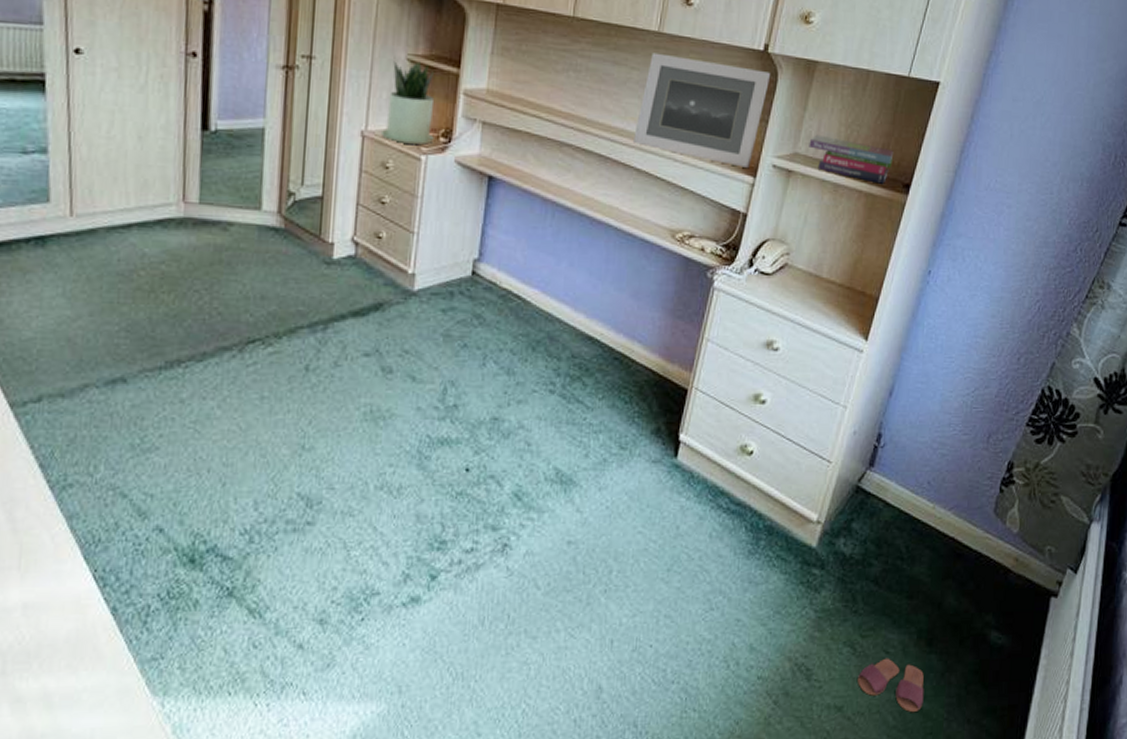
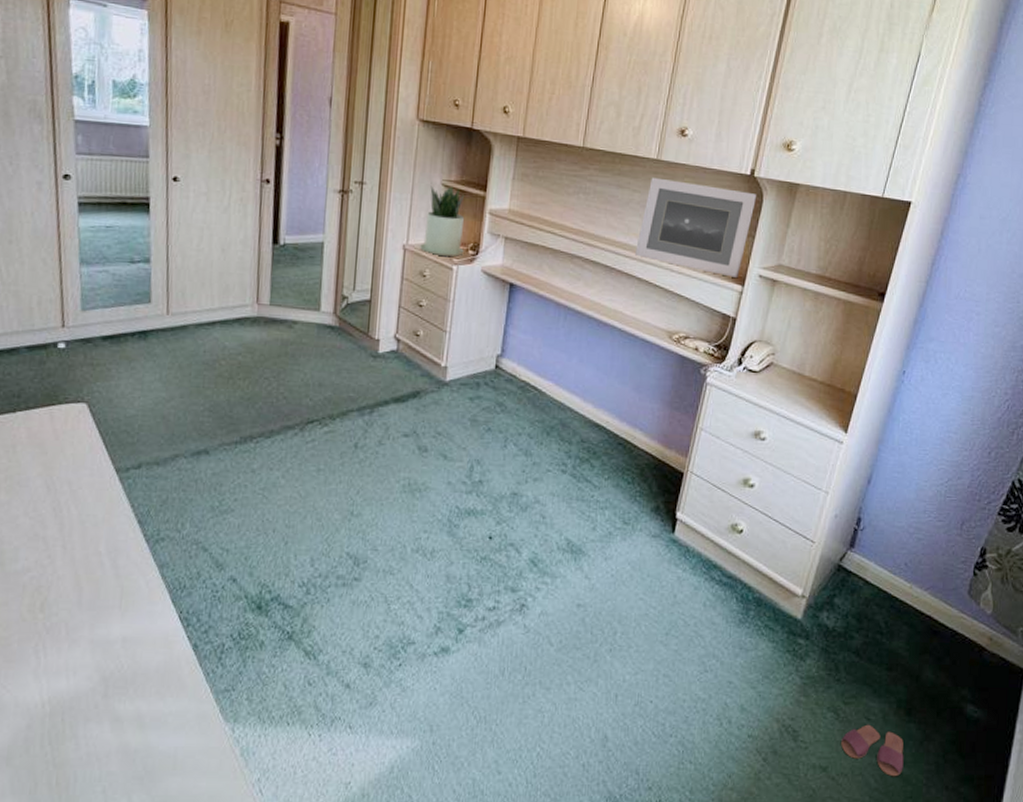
books: present [809,134,894,184] -> none [792,248,870,293]

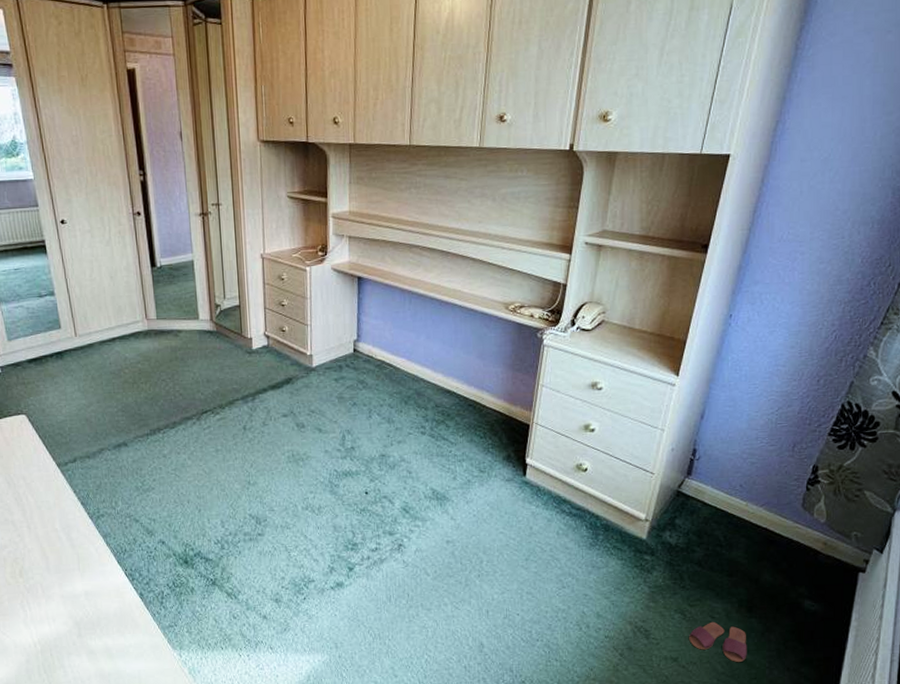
planter: present [419,186,465,257] -> none [274,197,314,261]
picture frame: present [634,177,756,279] -> none [467,164,577,248]

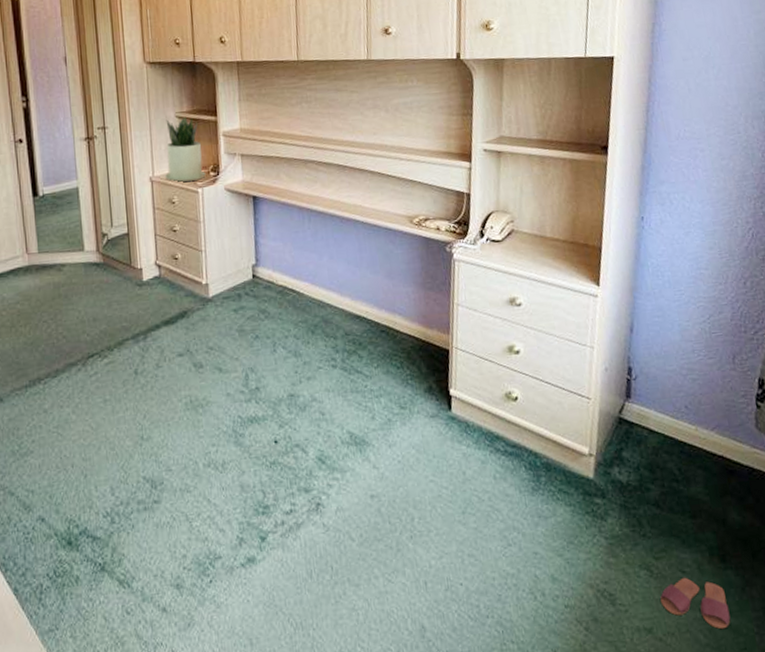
planter: none [274,197,314,261] -> present [164,116,206,183]

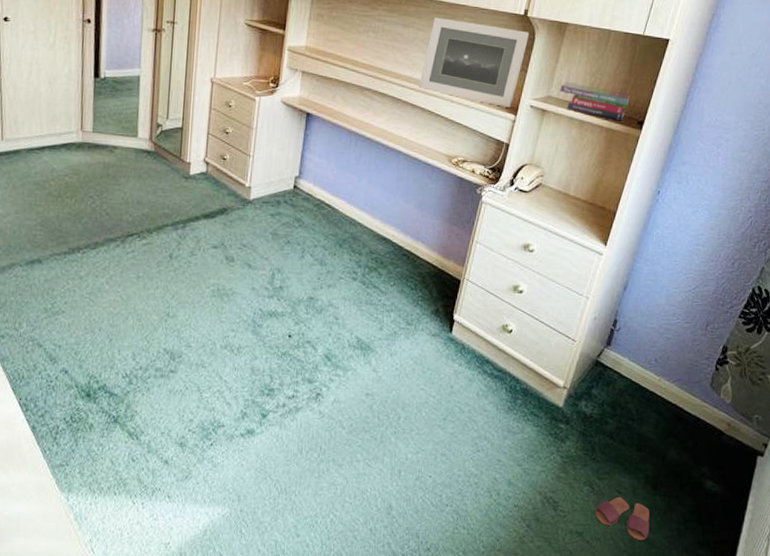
planter: present [164,116,206,183] -> none [225,25,266,90]
picture frame: none [362,74,467,156] -> present [418,17,529,109]
books: none [510,117,588,150] -> present [560,81,630,121]

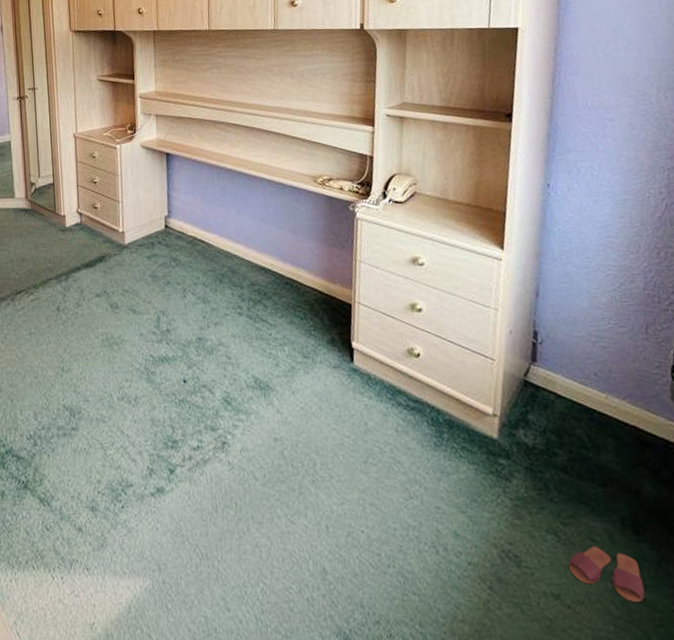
picture frame: present [418,17,529,109] -> none [269,44,370,121]
books: present [560,81,630,121] -> none [413,85,492,117]

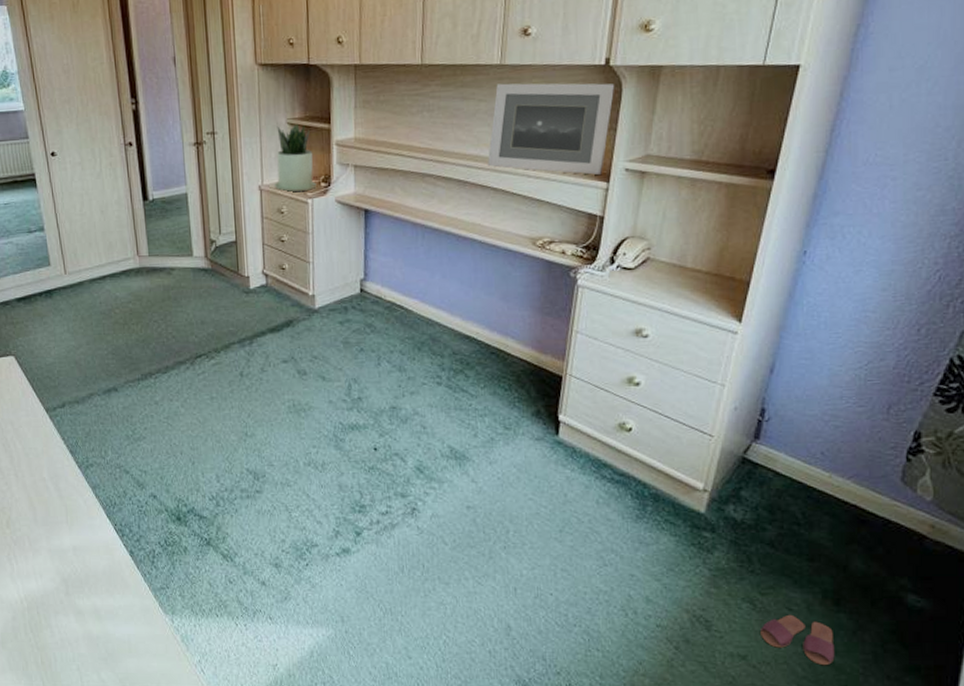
planter: none [86,79,124,139] -> present [273,123,317,193]
picture frame: none [269,44,370,121] -> present [487,83,614,176]

